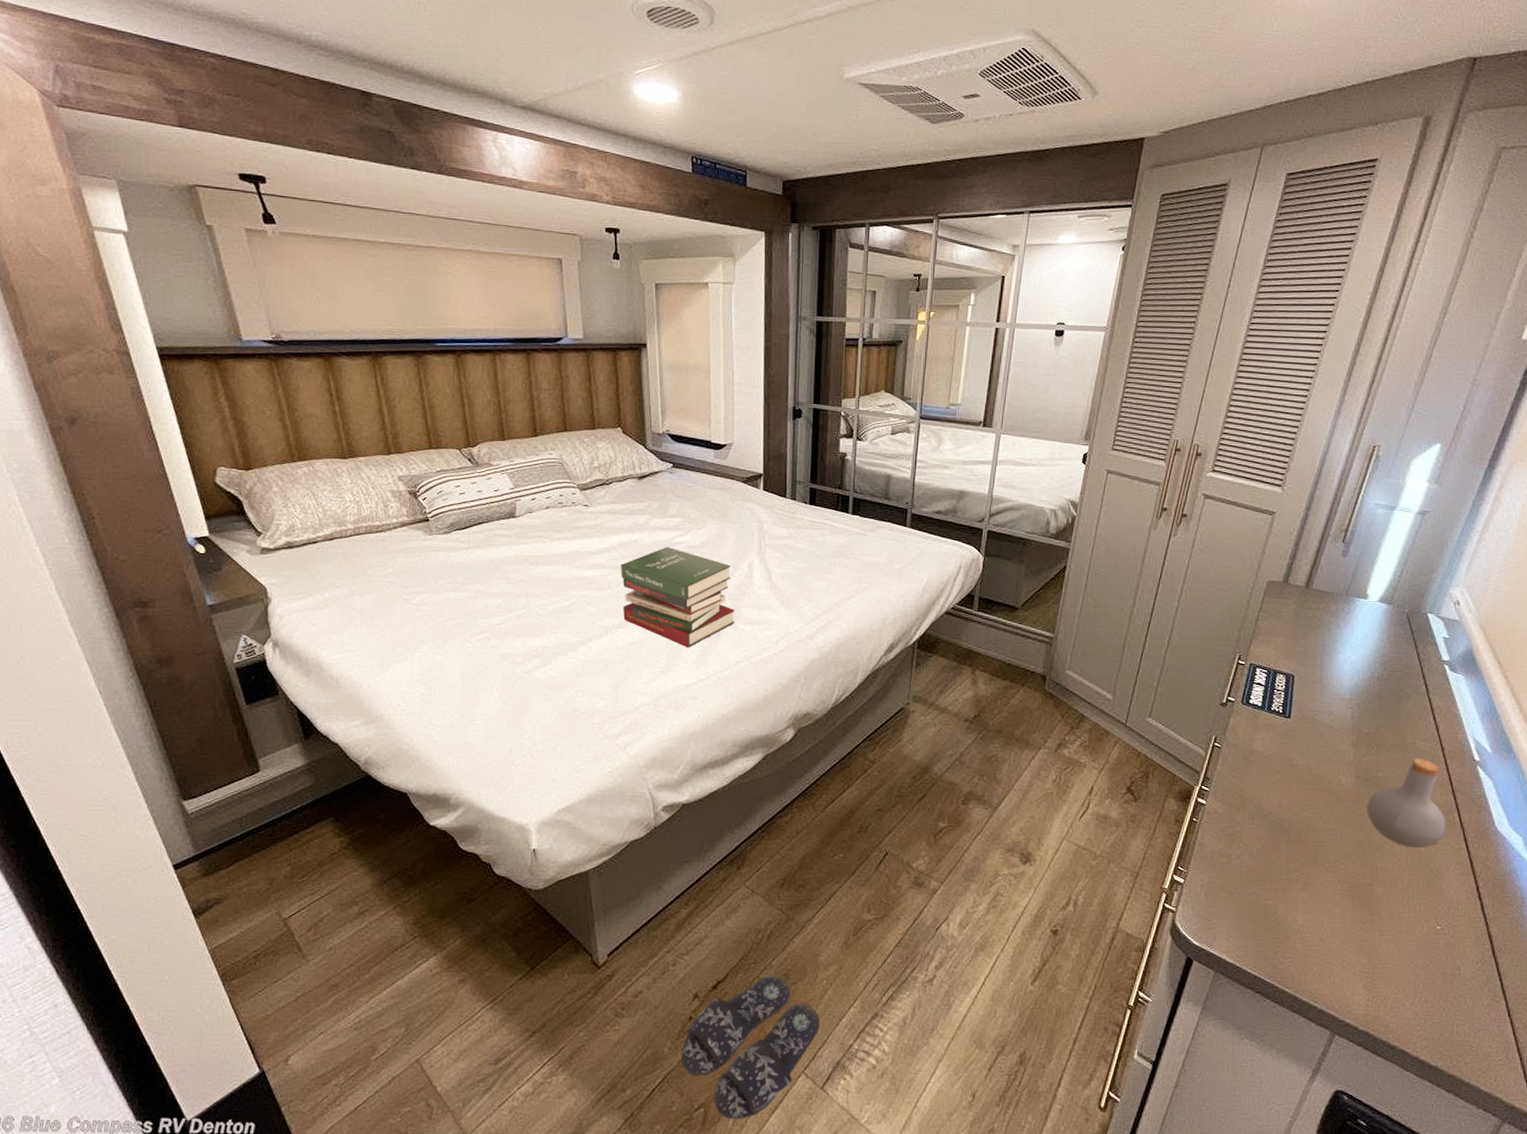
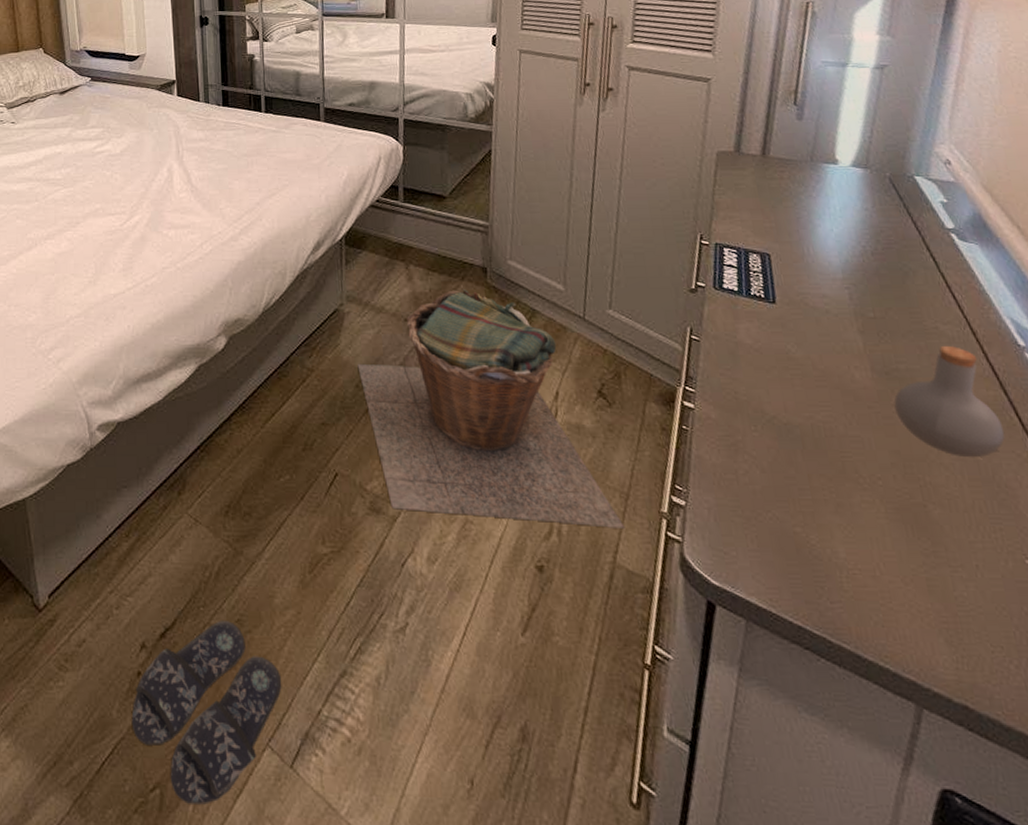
books: present [620,547,735,648] -> none [46,157,159,256]
laundry basket: none [916,693,1131,901] -> present [357,288,625,528]

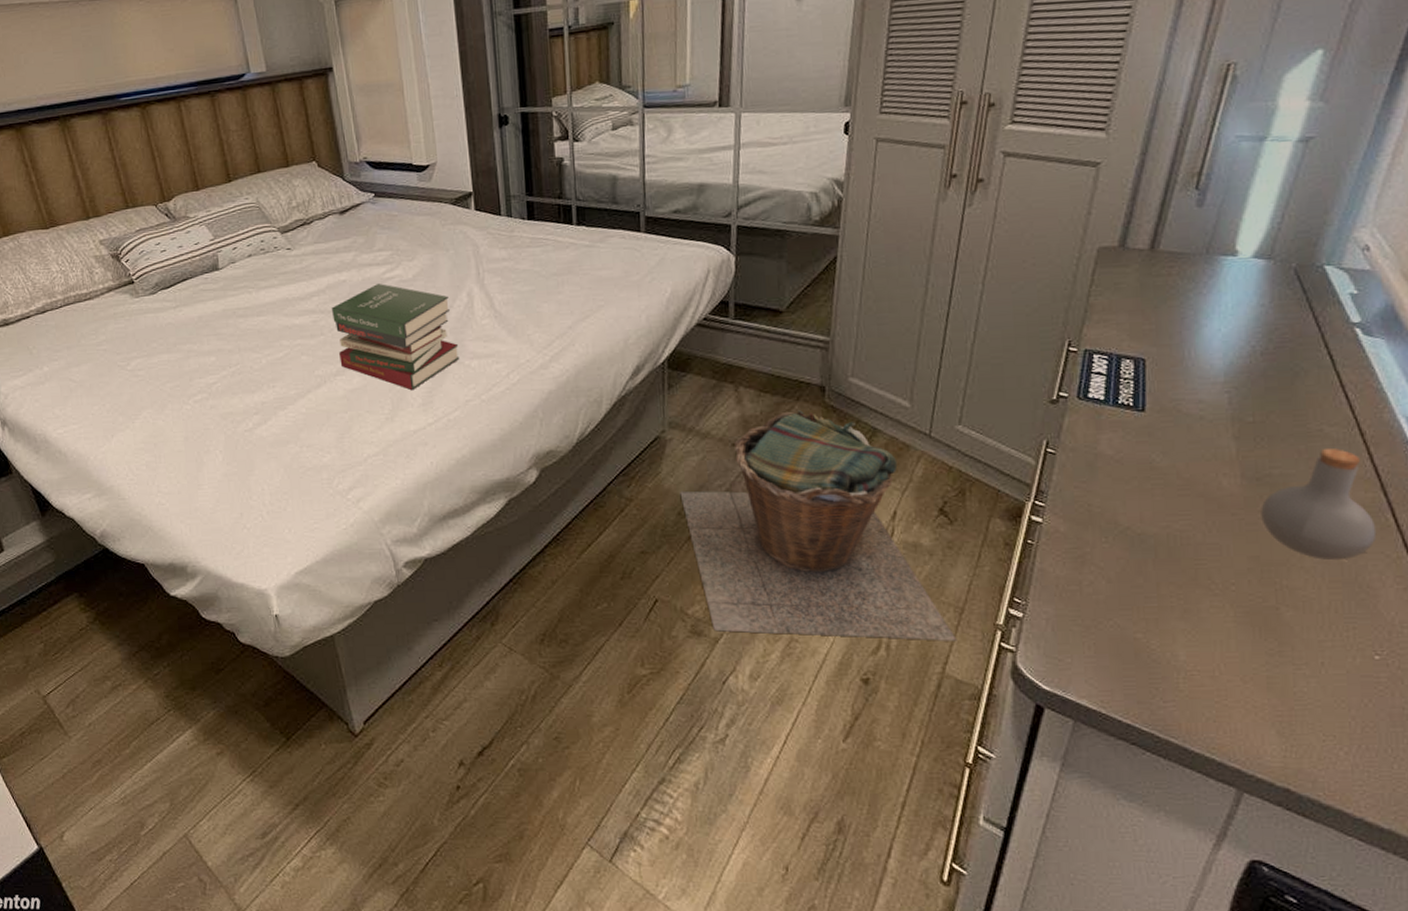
books: none [46,157,159,256] -> present [331,284,460,391]
slippers: present [131,621,282,805] -> none [453,739,601,895]

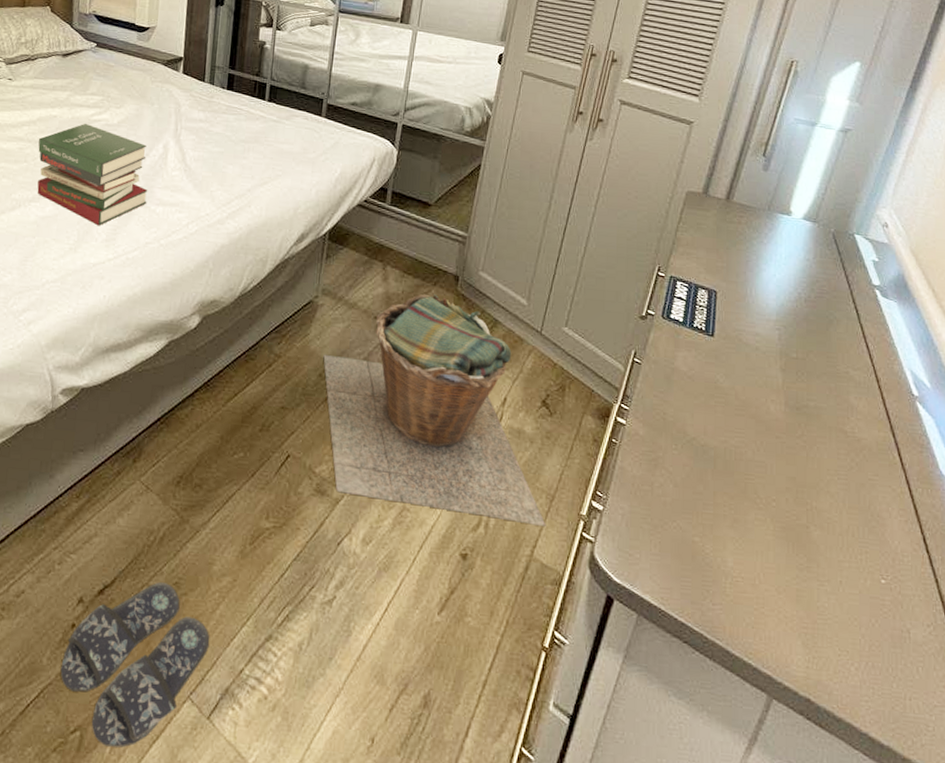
slippers: none [453,739,601,895] -> present [60,582,210,748]
perfume bottle: present [1260,447,1377,561] -> none [799,388,886,490]

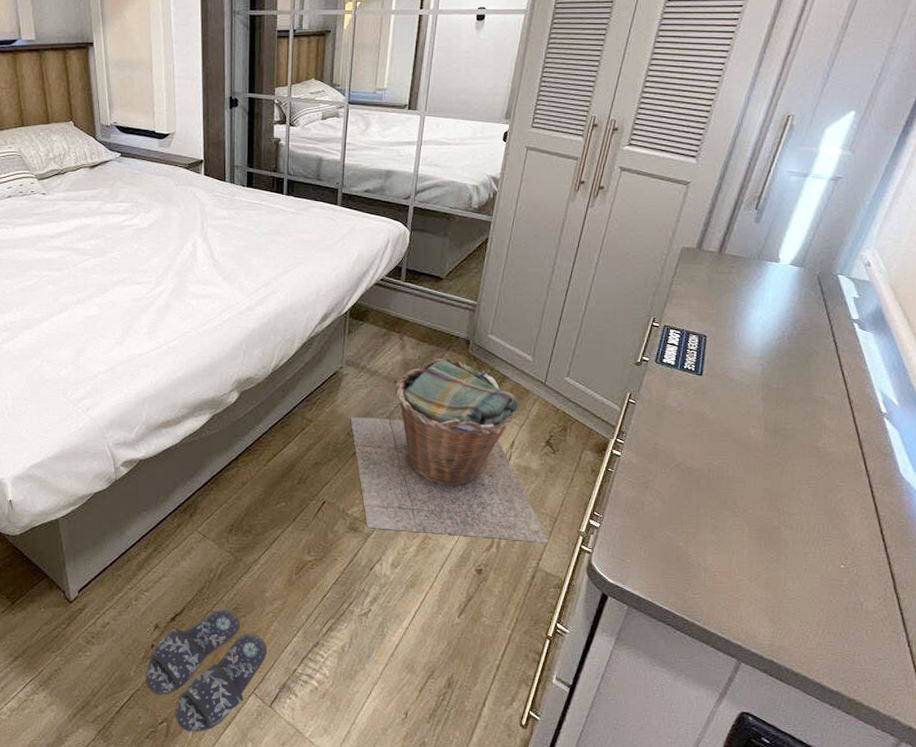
books: present [37,124,148,226] -> none [76,230,182,321]

